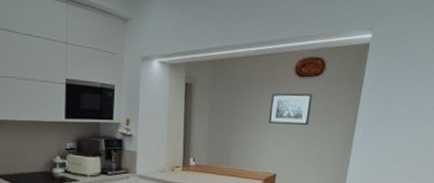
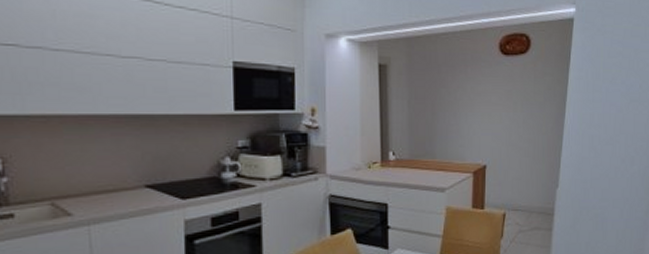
wall art: present [268,93,313,125] -> none [474,73,520,108]

